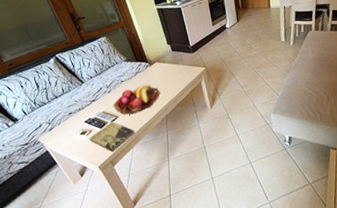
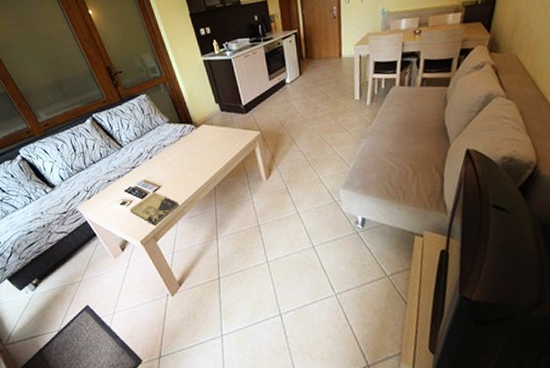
fruit basket: present [113,83,160,115] -> none [154,149,208,185]

